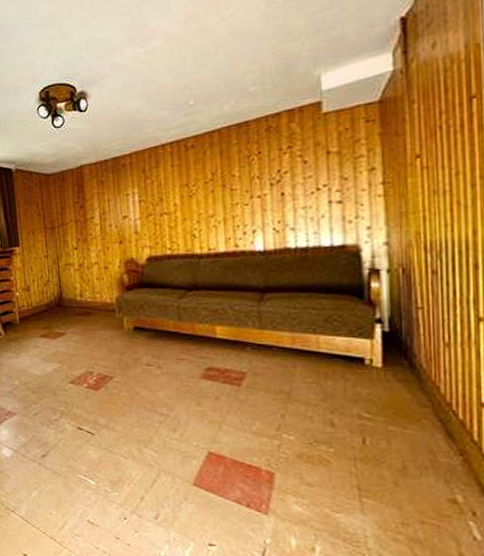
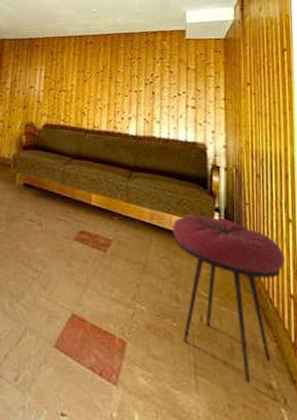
stool: none [321,330,473,501] -> present [173,214,285,384]

